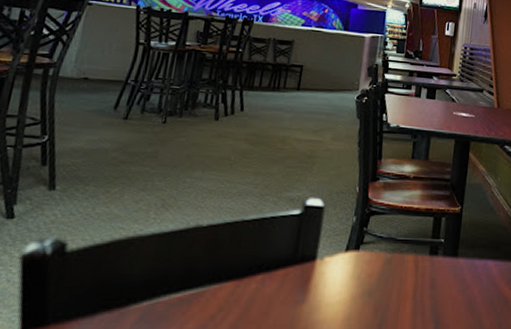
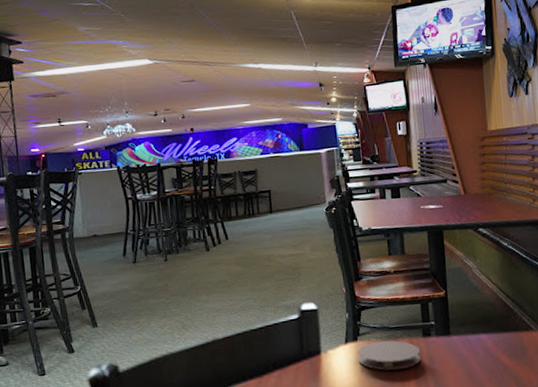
coaster: none [355,253,423,290] -> present [357,340,420,371]

